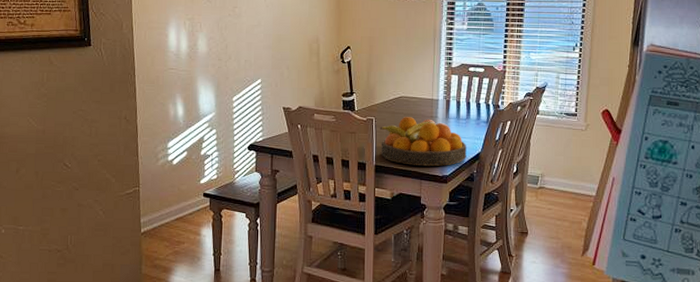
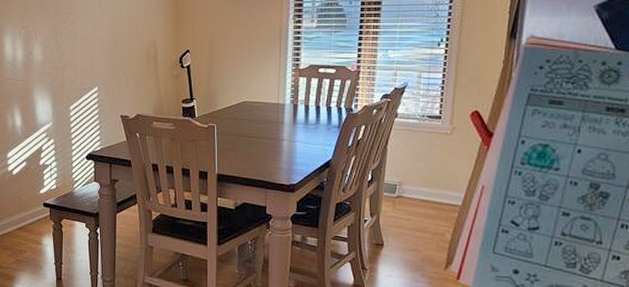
fruit bowl: present [380,117,467,166] -> none [222,123,316,174]

